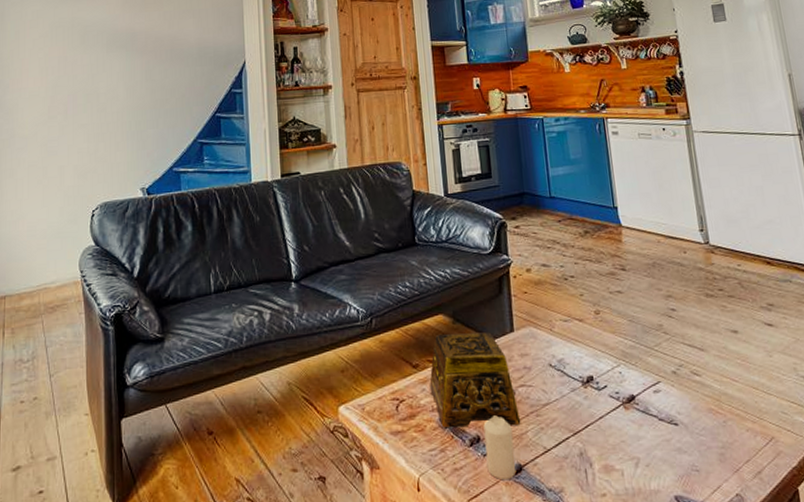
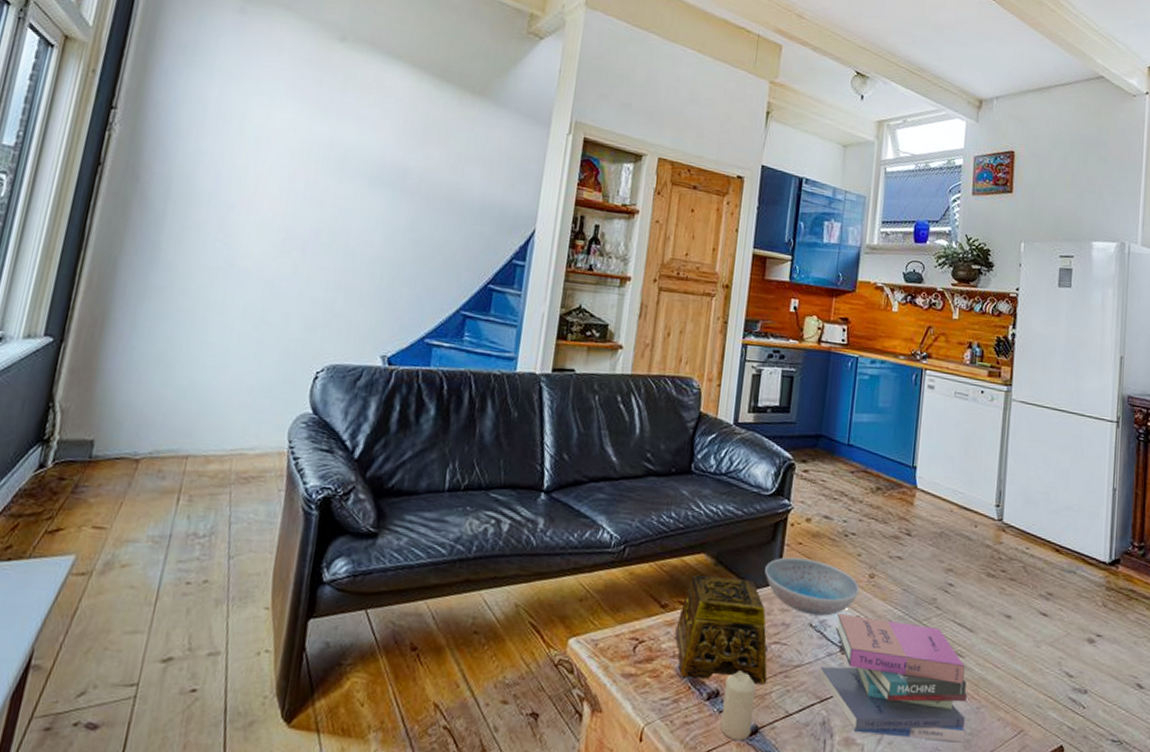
dish: none [498,305,589,356] -> present [765,557,860,616]
books: none [566,350,719,459] -> present [819,612,967,743]

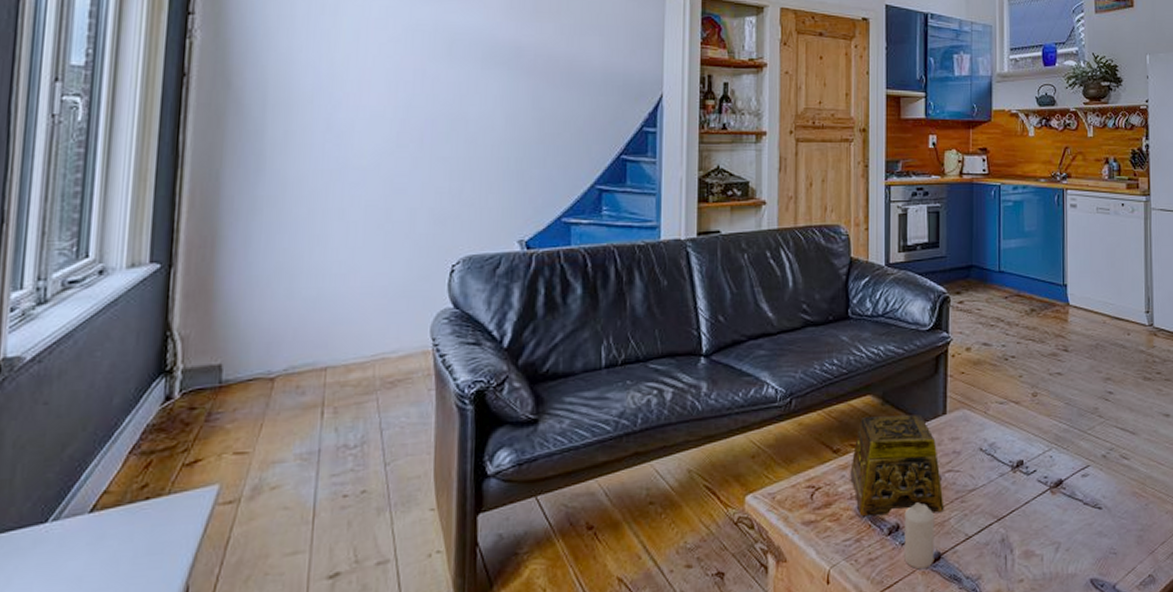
dish: present [765,557,860,616] -> none [931,386,1024,440]
books: present [819,612,967,743] -> none [993,434,1137,545]

